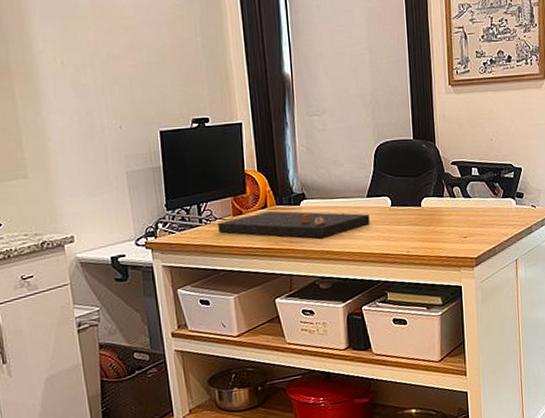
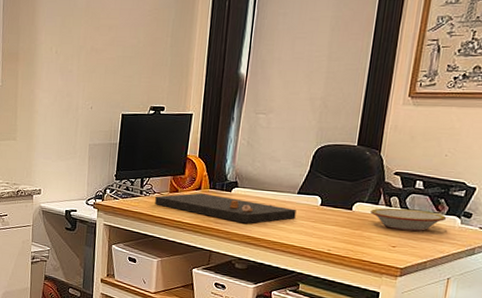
bowl: none [438,197,503,220] -> present [371,208,446,232]

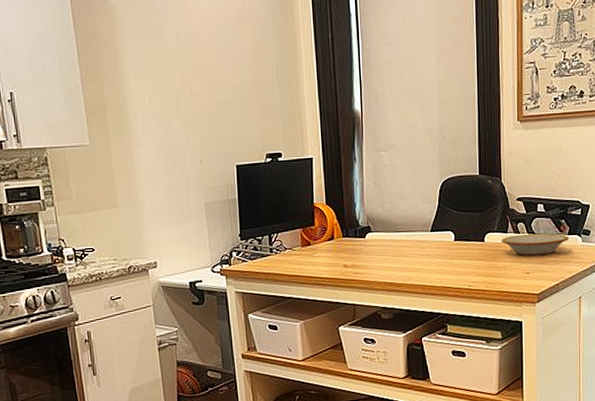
cutting board: present [155,193,296,224] -> none [287,243,433,270]

